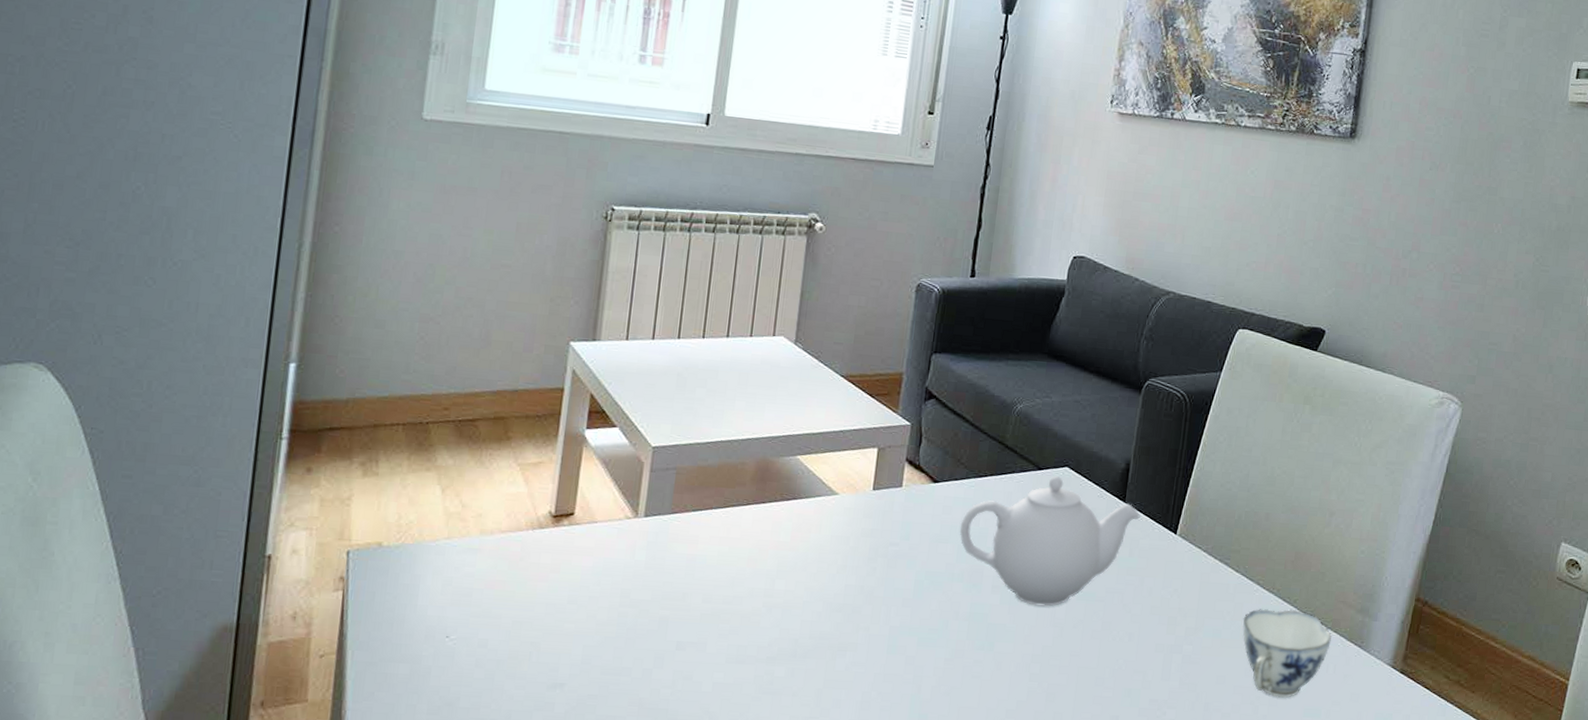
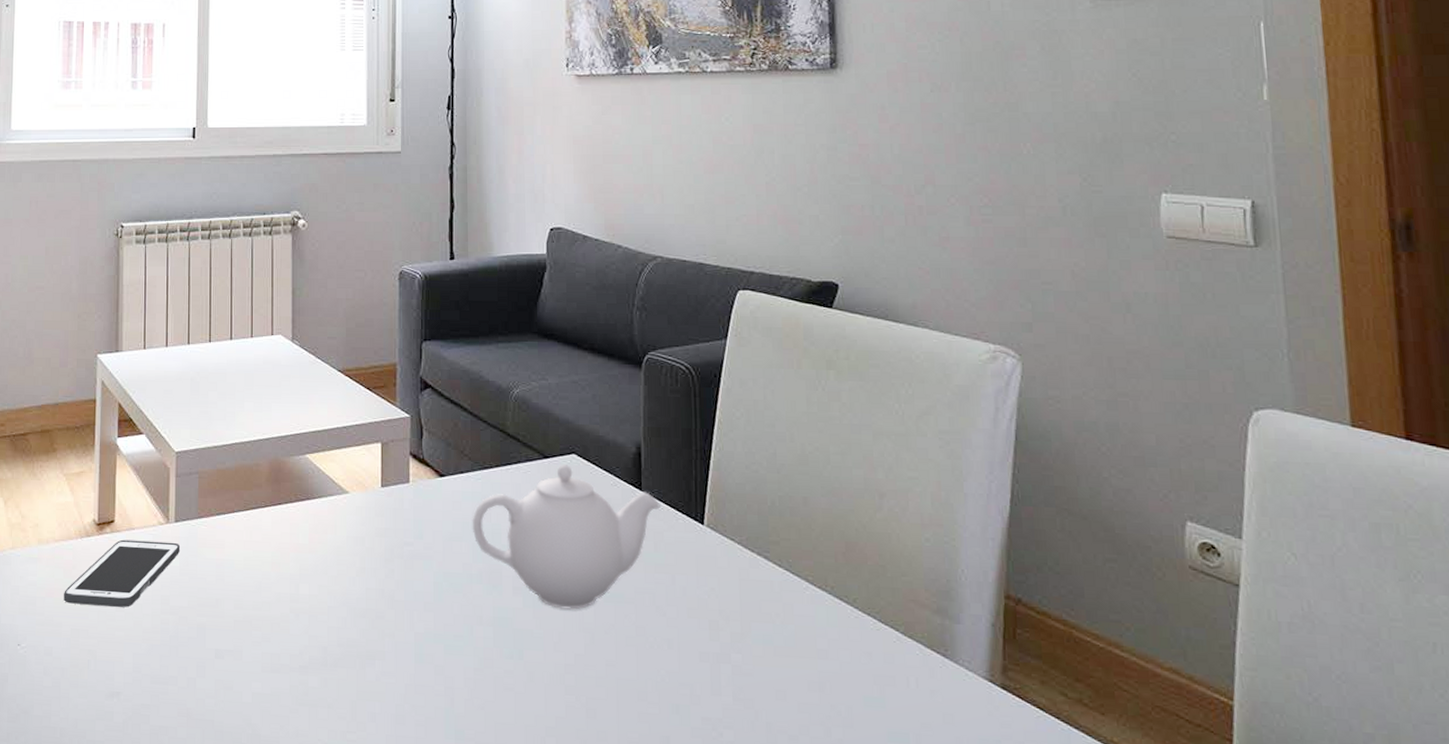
cell phone: none [506,532,648,600] -> present [64,539,181,607]
teacup: present [1243,609,1332,698] -> none [795,610,907,718]

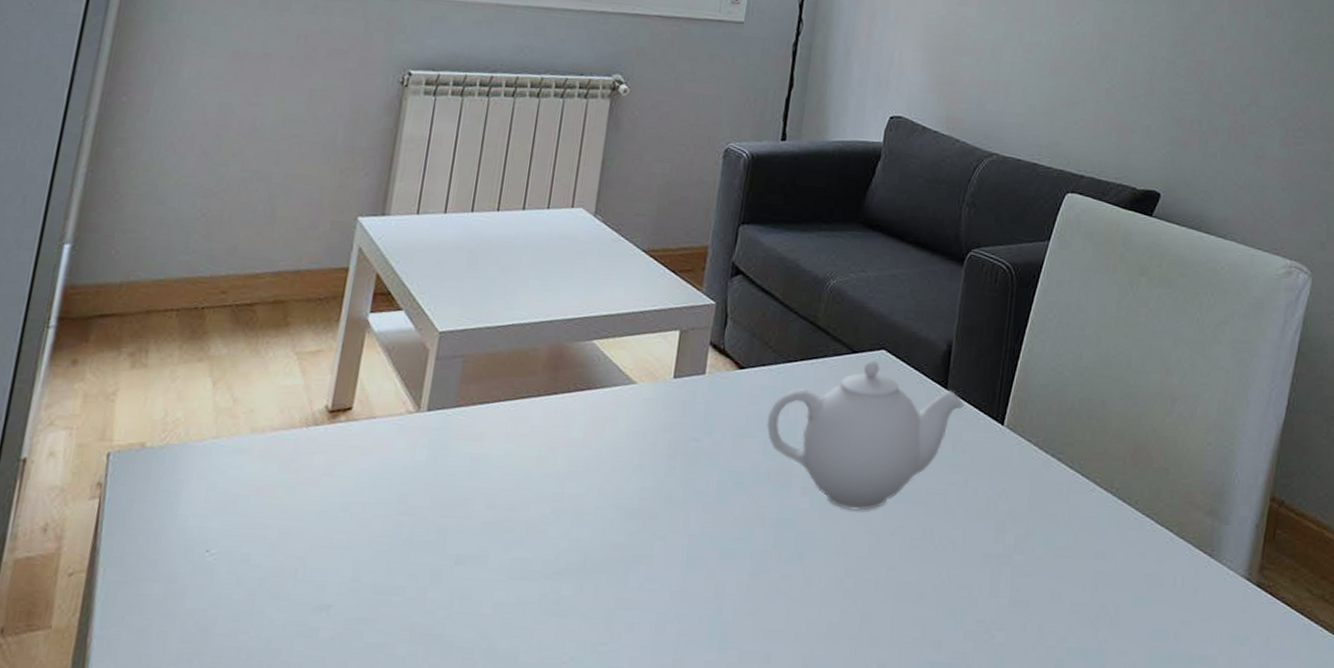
cell phone: present [64,539,181,607] -> none [274,429,430,507]

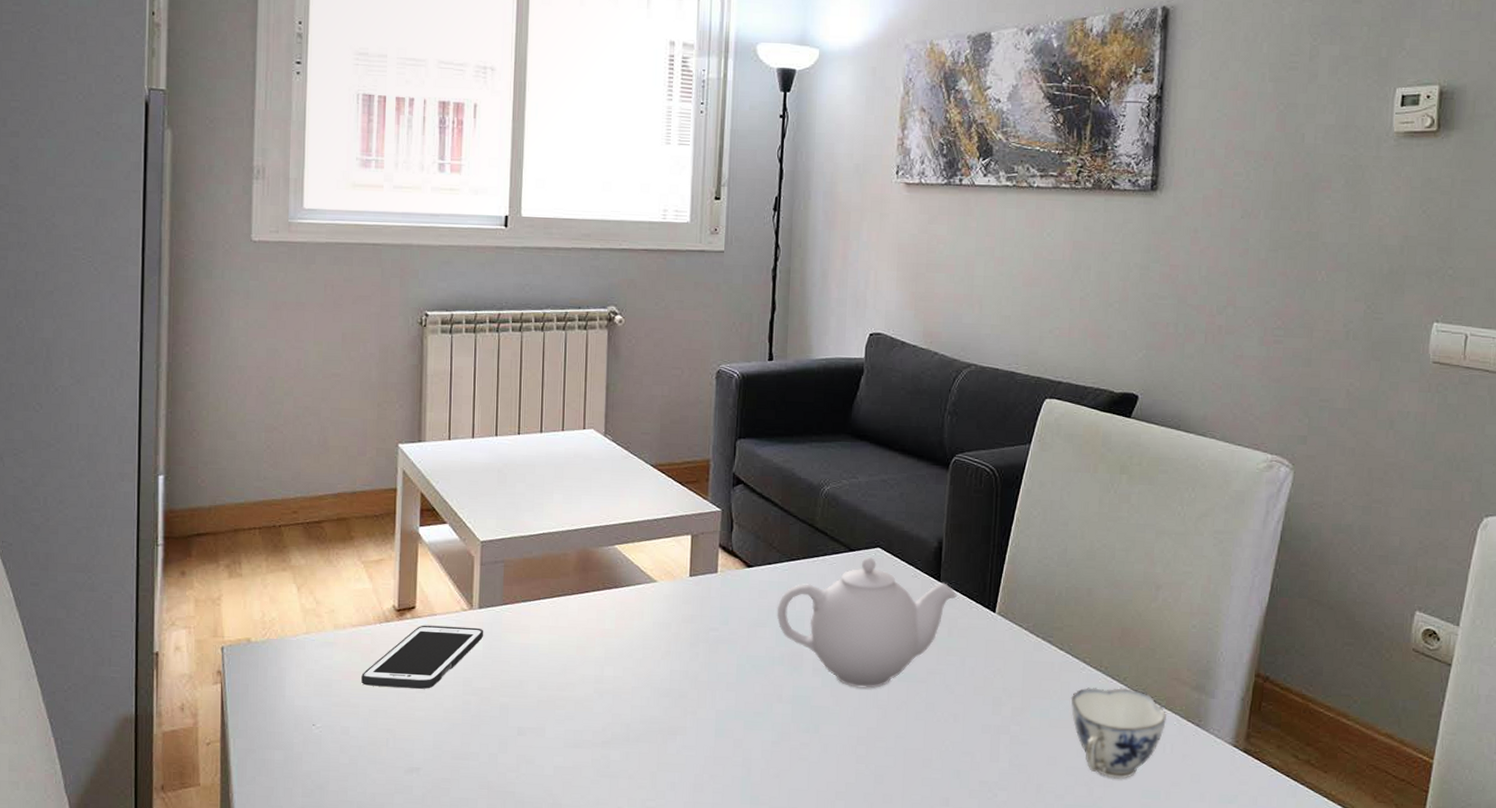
cell phone: none [274,429,430,507] -> present [361,625,484,689]
teacup: none [1079,511,1178,617] -> present [1071,687,1166,779]

